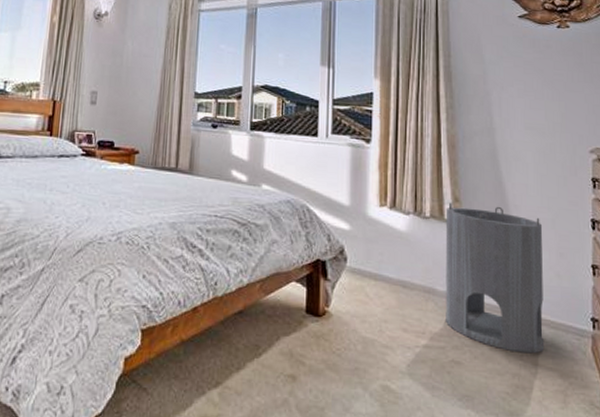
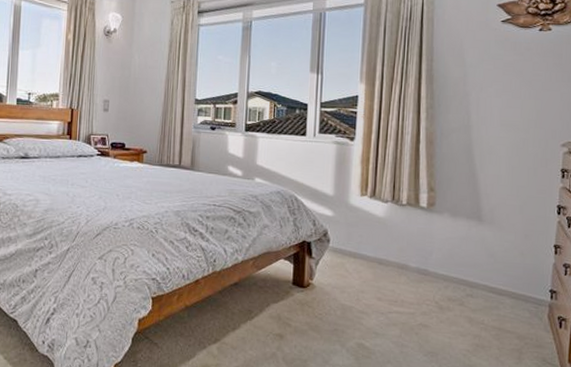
cylinder: present [445,202,545,354] -> none [416,192,511,319]

